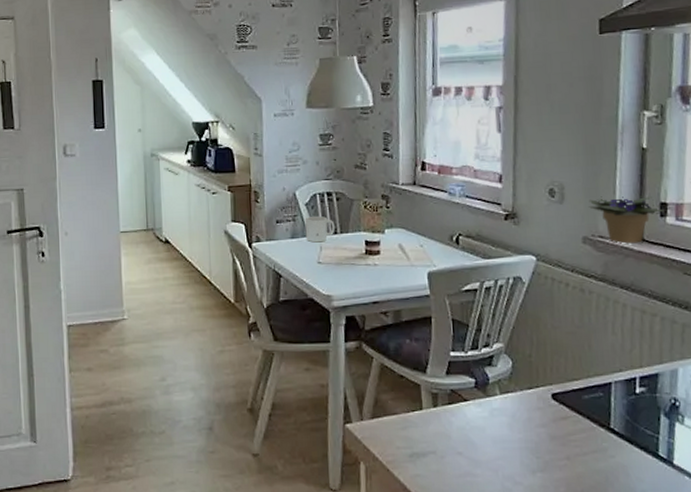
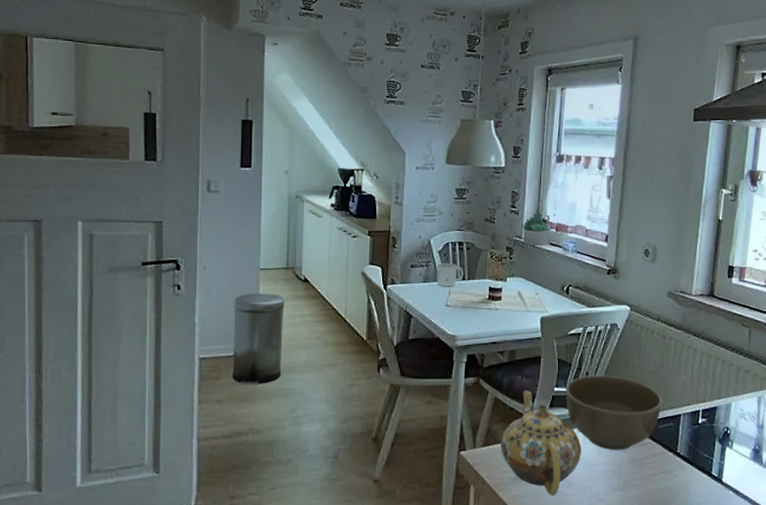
pedal bin: none [97,256,148,352] -> present [232,293,285,385]
teapot: none [390,355,489,476] -> present [500,390,581,496]
succulent plant: none [399,151,433,193] -> present [523,210,551,247]
bowl: none [464,337,587,425] -> present [566,375,663,451]
potted flower: present [588,196,665,244] -> none [675,258,732,299]

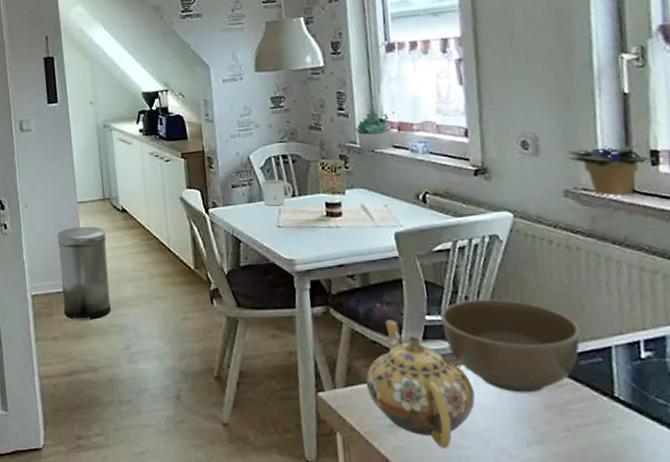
potted flower: none [675,258,732,299] -> present [567,144,656,196]

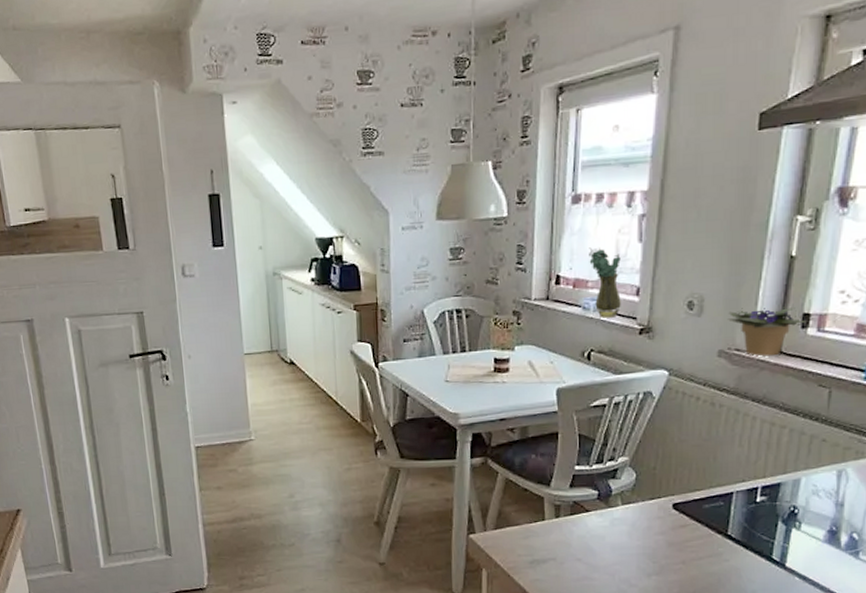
pedal bin: present [57,226,111,321] -> none [222,378,276,471]
mug: present [261,179,293,206] -> none [432,333,464,361]
succulent plant: present [355,109,394,152] -> none [532,264,567,308]
teapot: present [365,320,475,448] -> none [513,469,608,580]
vase: none [409,92,452,161] -> present [589,247,622,319]
bowl: present [440,298,581,393] -> none [589,450,710,533]

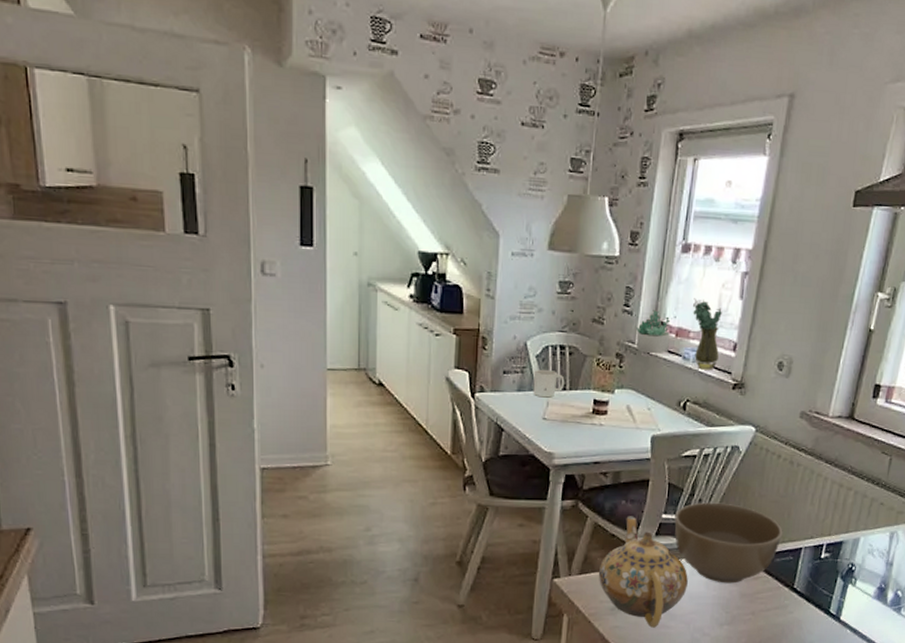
mug: none [432,333,464,361] -> present [533,369,565,398]
teapot: none [513,469,608,580] -> present [598,516,688,628]
succulent plant: none [532,264,567,308] -> present [636,310,671,354]
bowl: none [589,450,710,533] -> present [674,502,783,584]
potted flower: present [728,307,807,357] -> none [812,373,878,422]

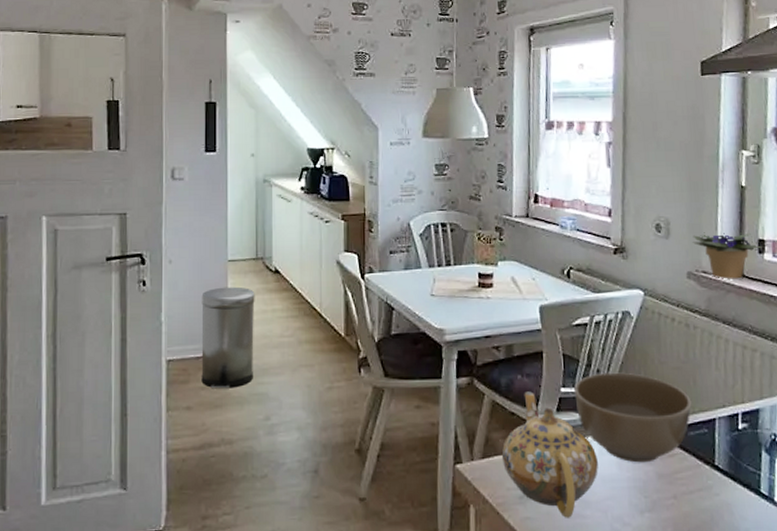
pedal bin: none [298,396,357,499] -> present [201,286,255,389]
mug: present [533,369,565,398] -> none [418,246,449,274]
succulent plant: present [636,310,671,354] -> none [512,184,546,225]
vase: present [693,298,722,371] -> none [563,170,596,238]
potted flower: none [812,373,878,422] -> present [692,232,763,279]

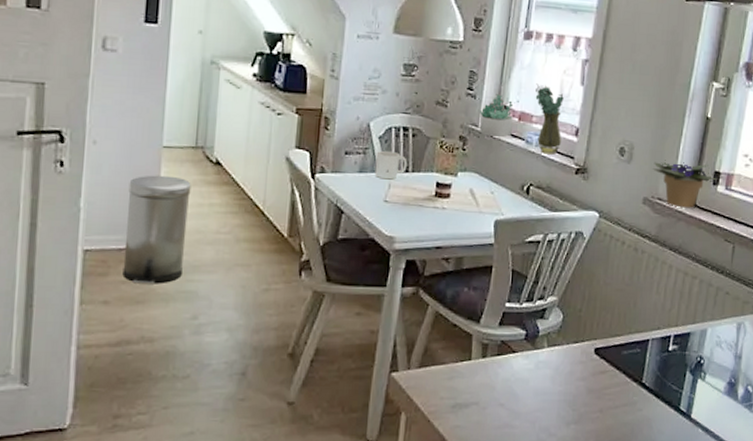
mug: none [418,246,449,274] -> present [374,150,407,180]
teapot: present [501,391,598,518] -> none [438,304,533,427]
succulent plant: none [512,184,546,225] -> present [480,94,514,138]
vase: none [563,170,596,238] -> present [535,83,564,156]
bowl: present [574,372,692,463] -> none [518,290,630,378]

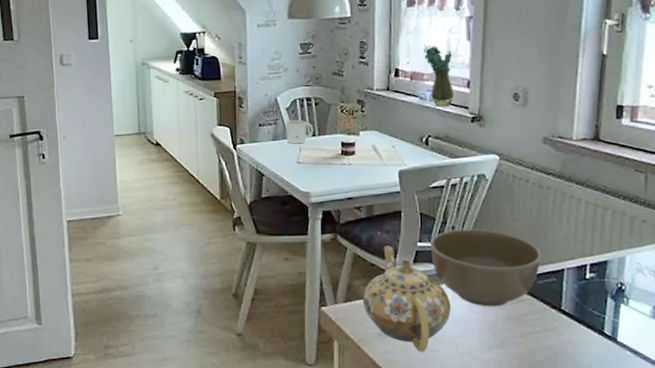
pedal bin: present [122,175,191,284] -> none [93,158,141,244]
teapot: none [438,304,533,427] -> present [362,246,451,352]
succulent plant: present [480,94,514,138] -> none [373,59,406,98]
bowl: none [518,290,630,378] -> present [430,229,542,307]
potted flower: present [653,160,717,208] -> none [550,99,621,144]

